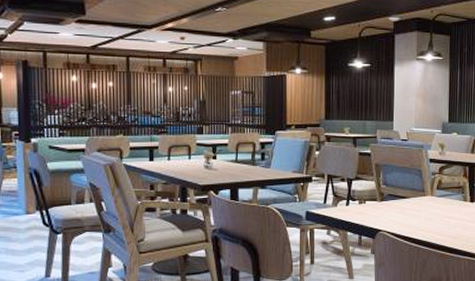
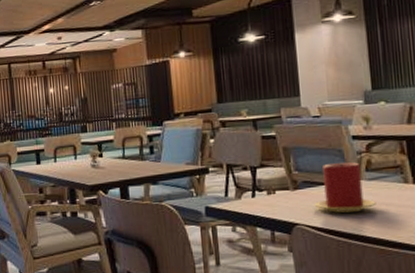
candle: none [395,181,442,222] -> present [314,162,376,213]

